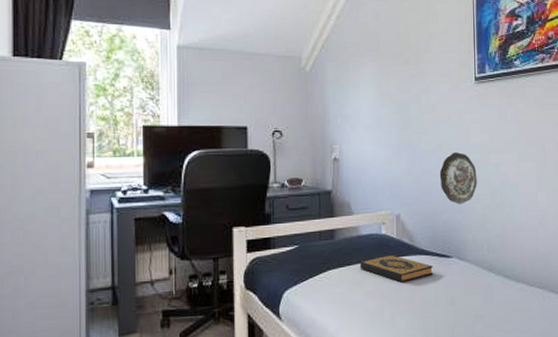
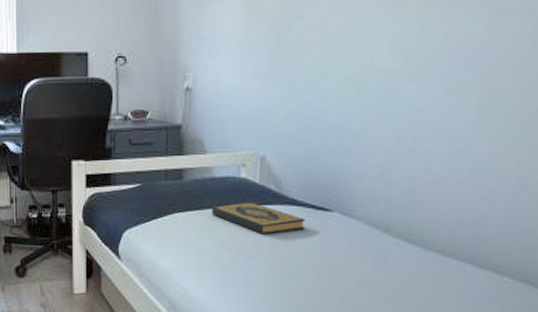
decorative plate: present [439,151,477,204] -> none [323,80,379,147]

